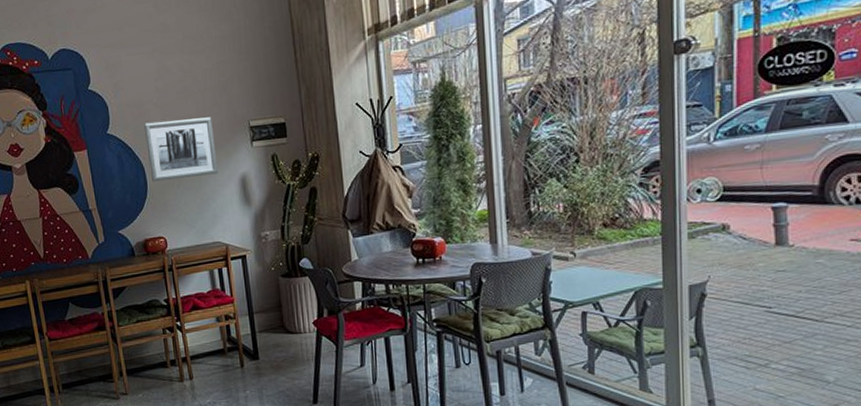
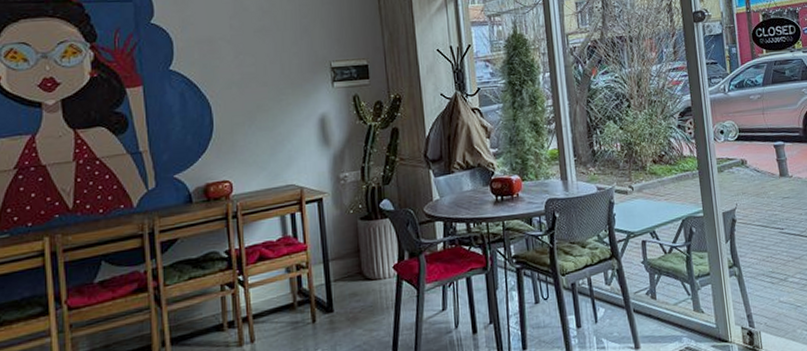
wall art: present [144,117,219,182] -> none [214,56,296,121]

